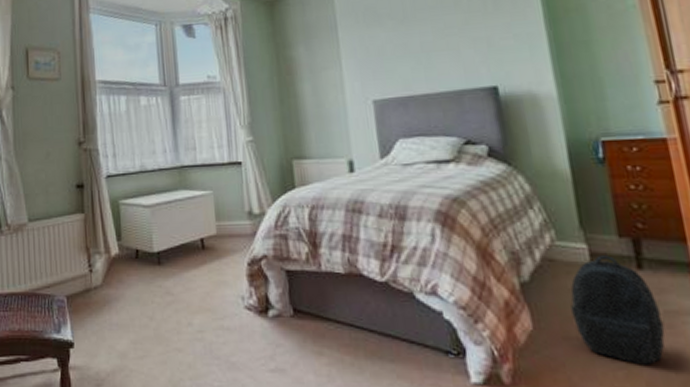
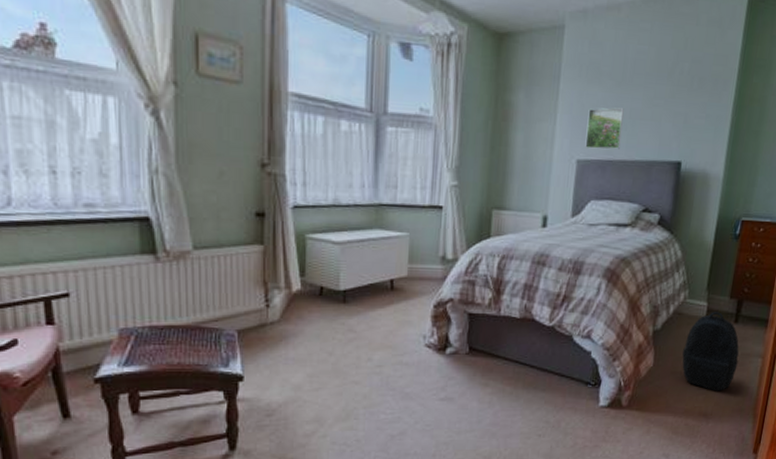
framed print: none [374,44,419,88] -> present [585,107,624,150]

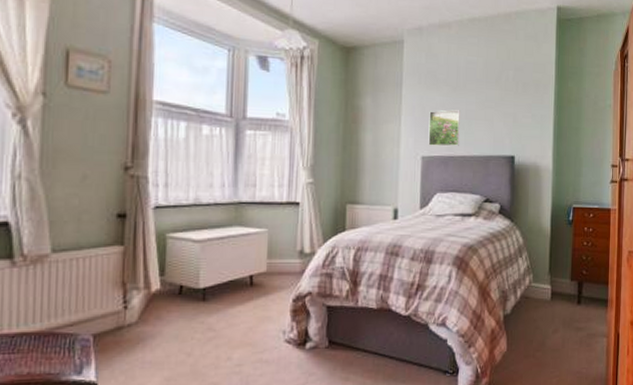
backpack: present [682,312,739,391] -> none [533,294,585,374]

